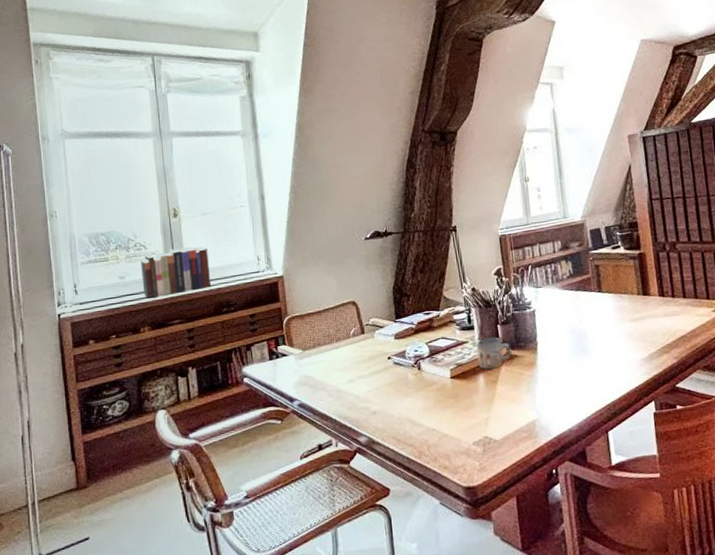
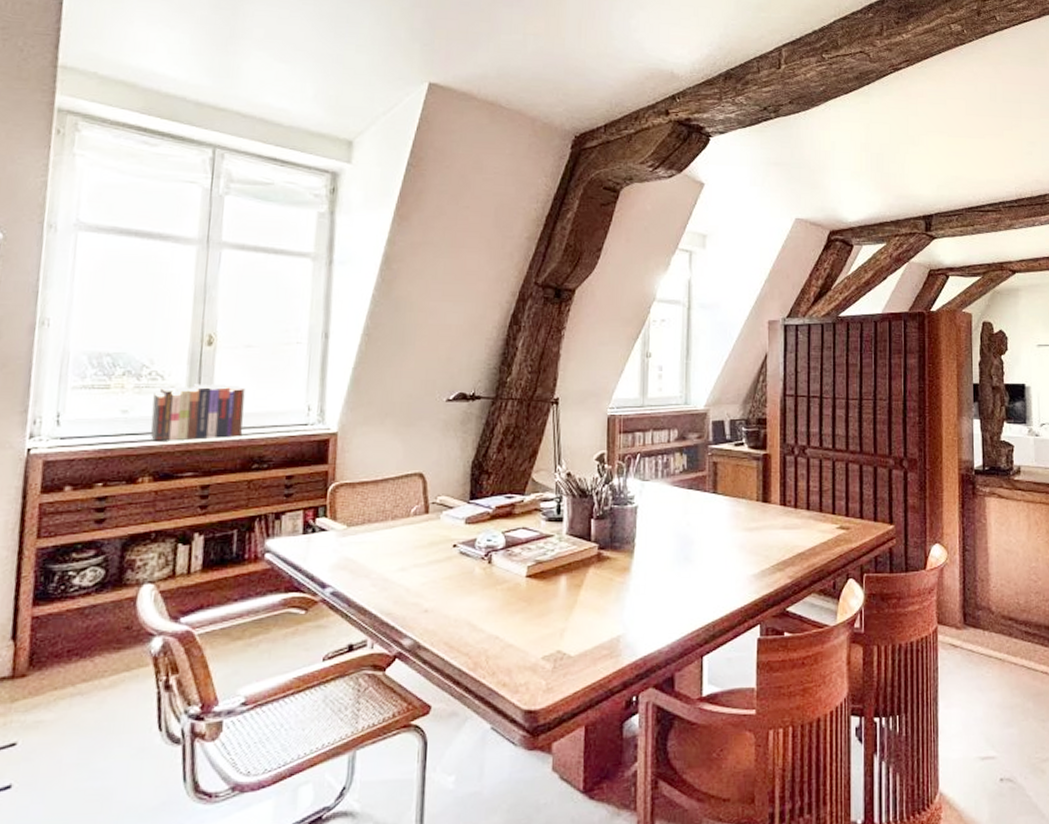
mug: present [476,337,512,370] -> none [561,533,603,571]

